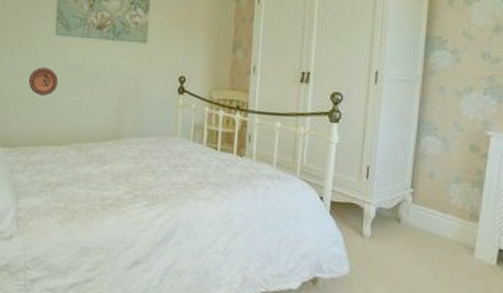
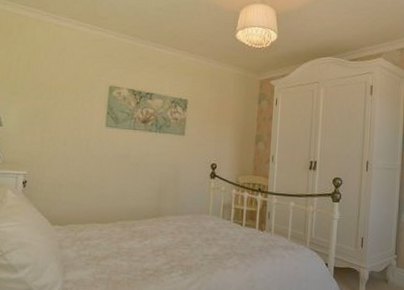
decorative plate: present [28,67,58,96] -> none [79,154,107,179]

